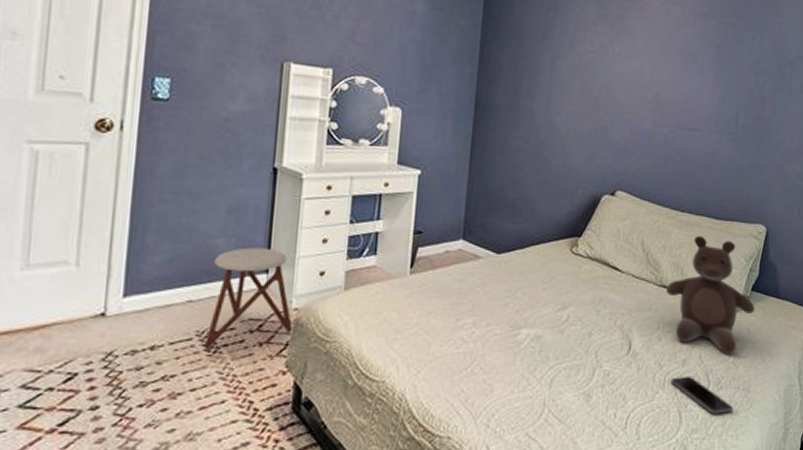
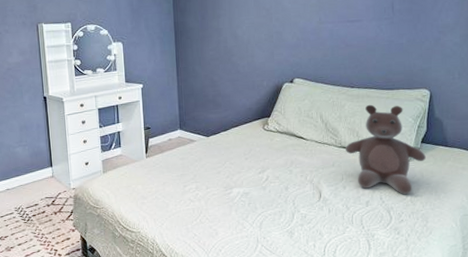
stool: present [203,247,293,348] -> none [18,150,74,218]
smartphone: present [671,376,734,414] -> none [358,213,415,241]

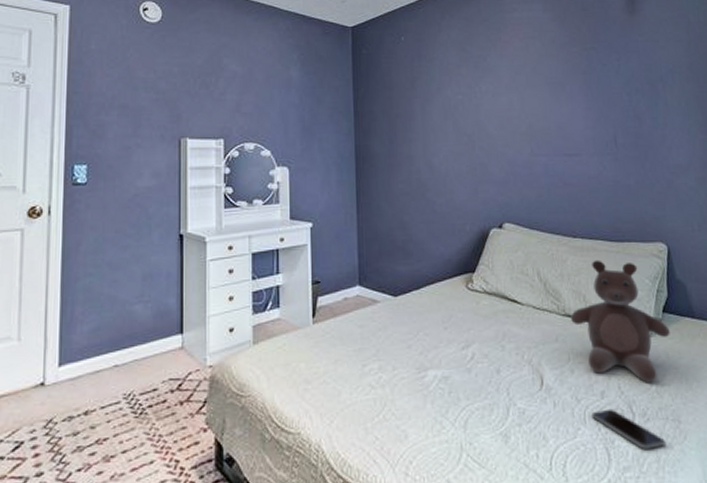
smartphone: none [358,213,415,241] -> present [591,408,667,449]

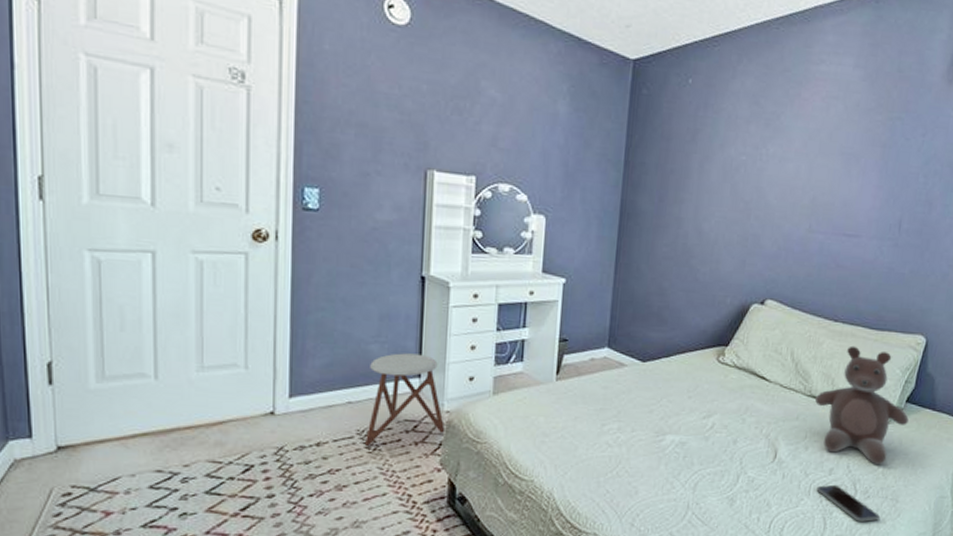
stool: none [130,310,209,410] -> present [364,353,446,446]

